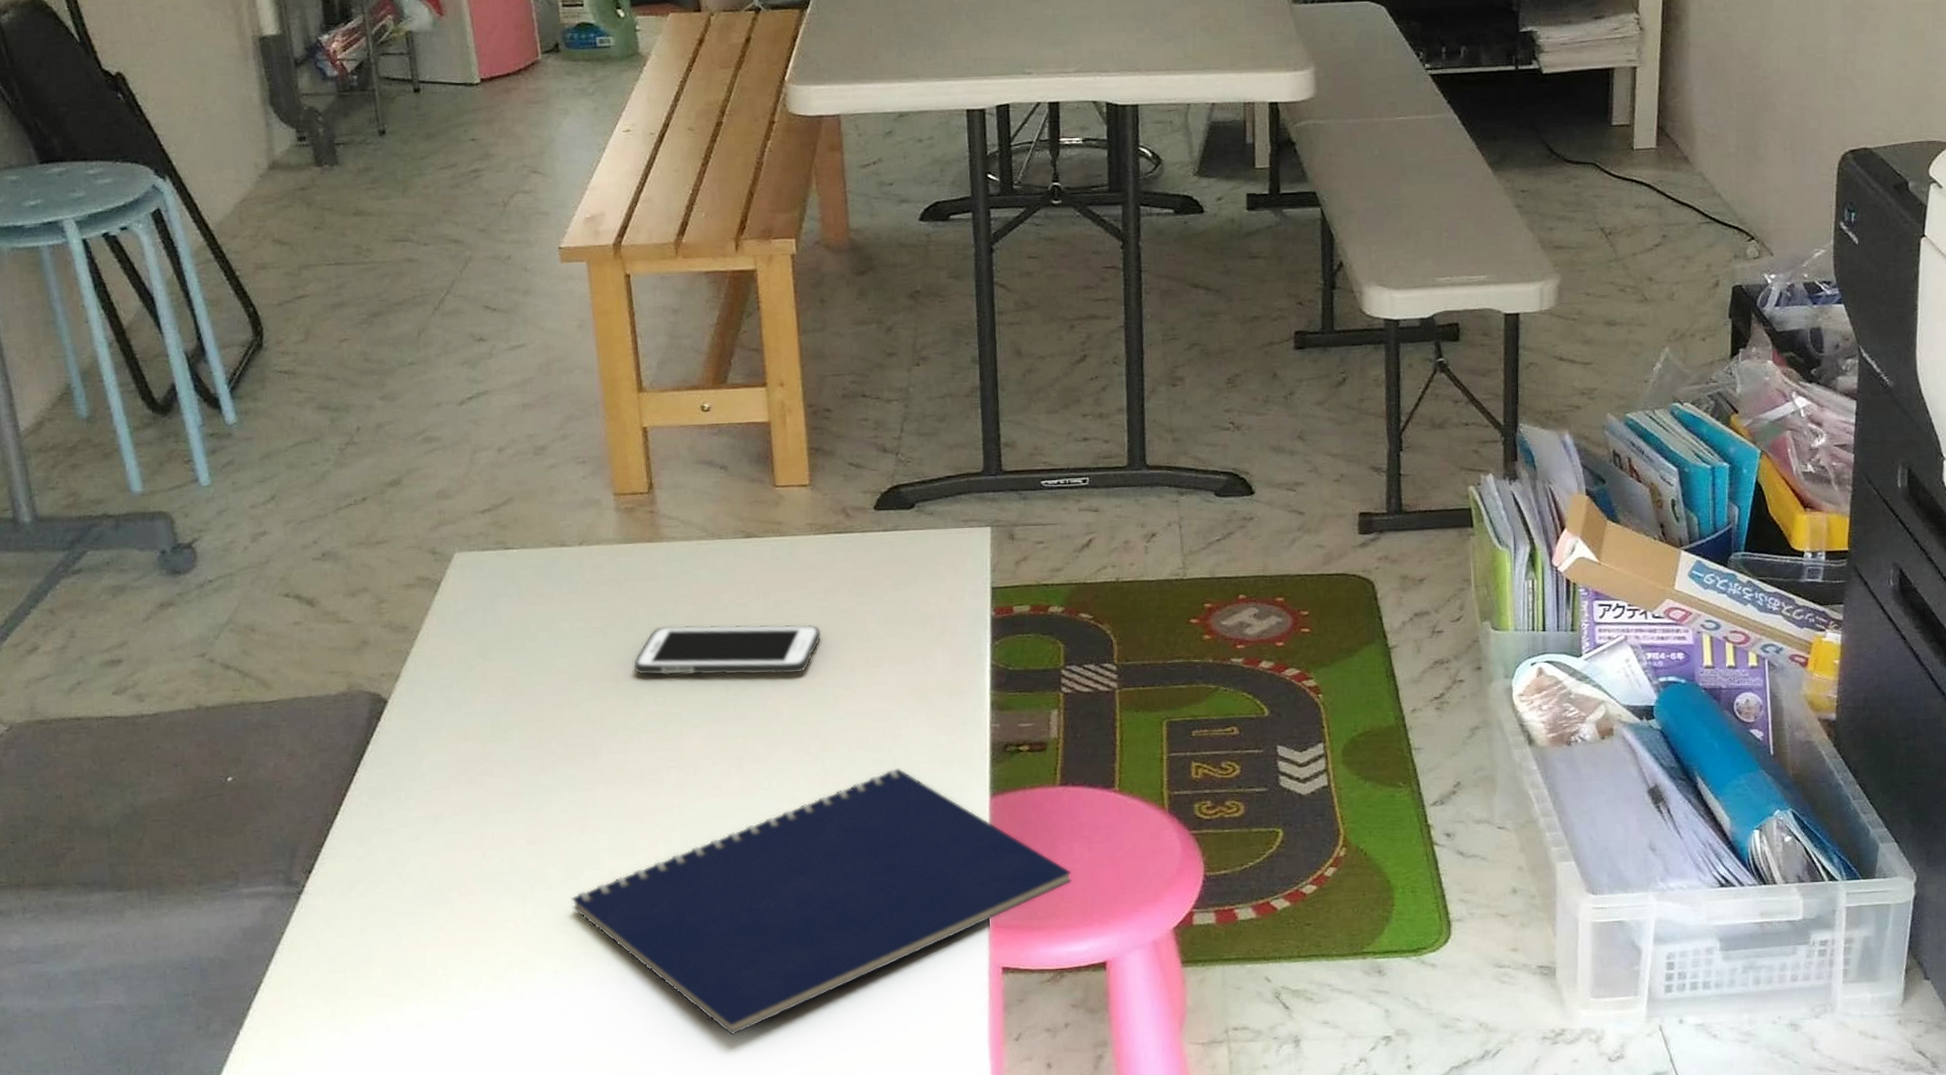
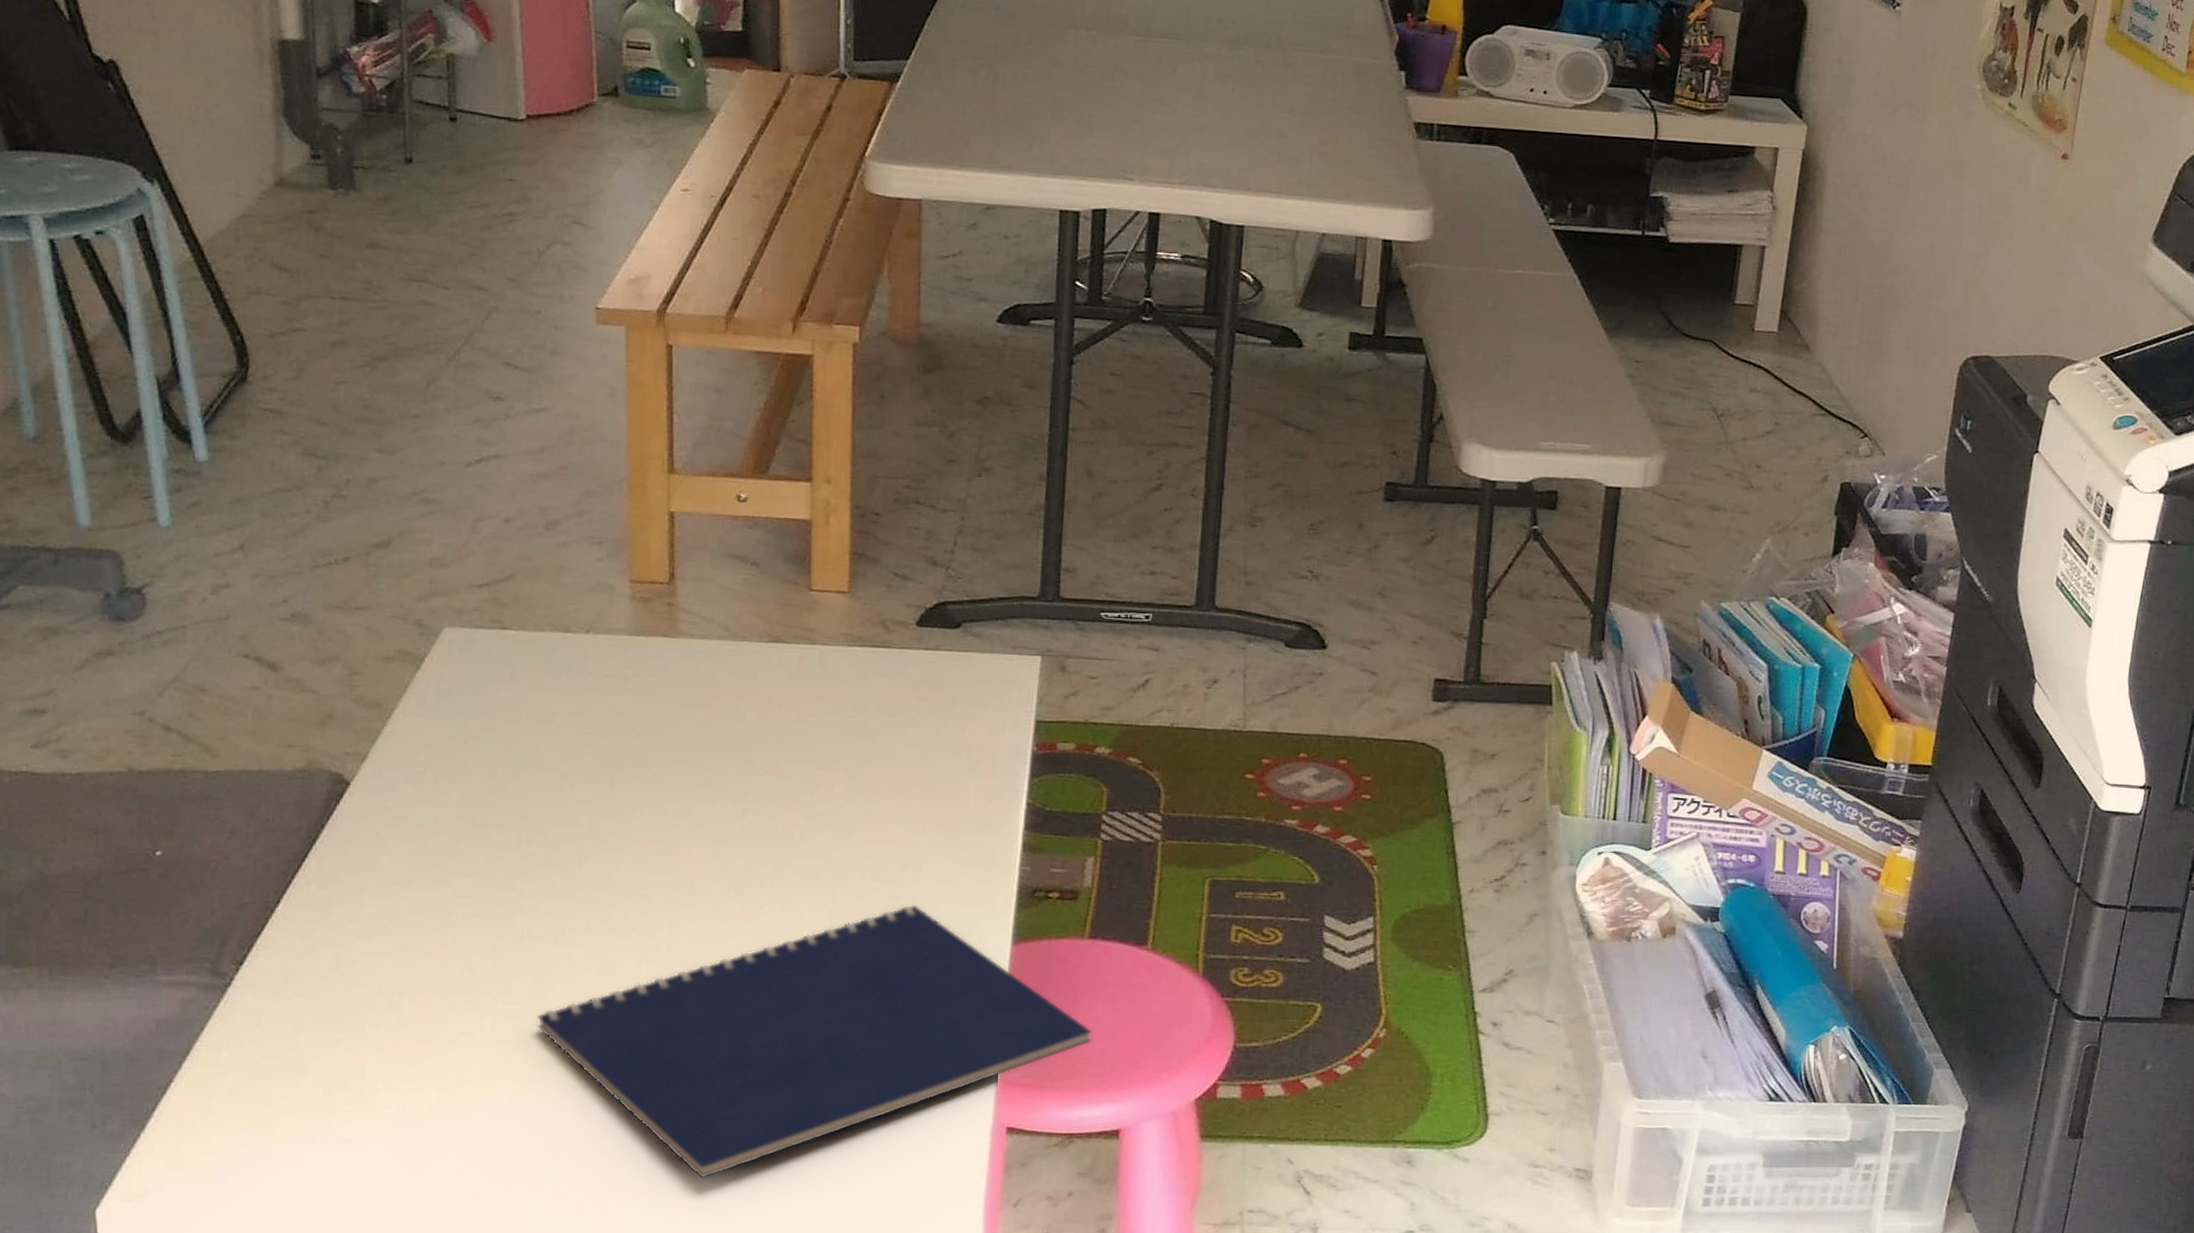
cell phone: present [634,624,822,675] -> none [634,729,846,793]

